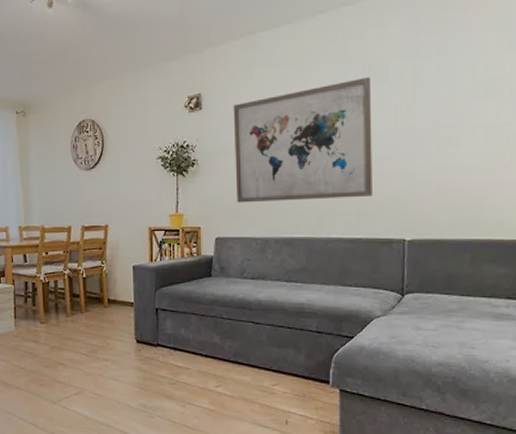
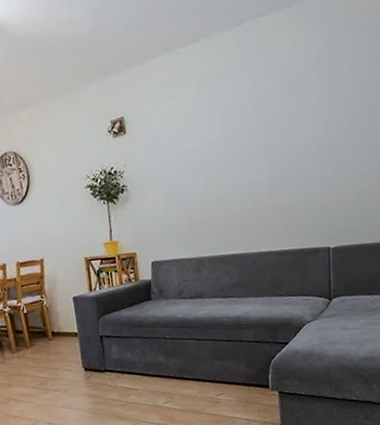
wall art: present [233,77,372,203] -> none [157,90,298,226]

